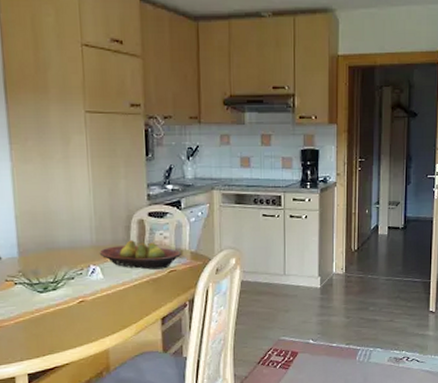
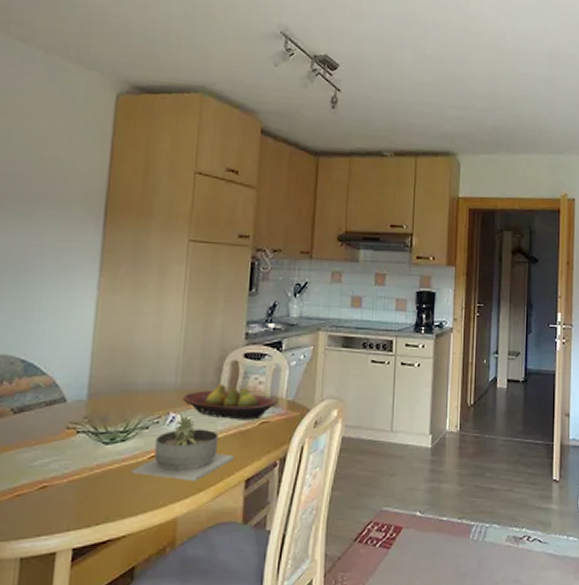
succulent planter: none [65,268,149,321] -> present [131,416,234,482]

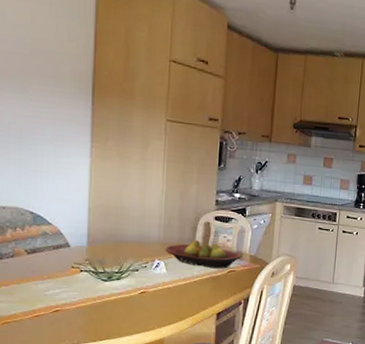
succulent planter: present [131,416,234,482] -> none [126,263,207,313]

